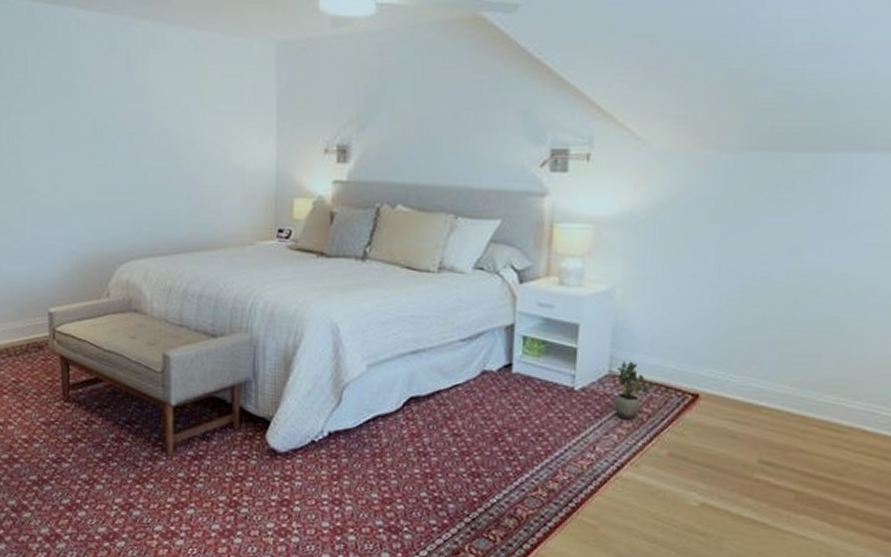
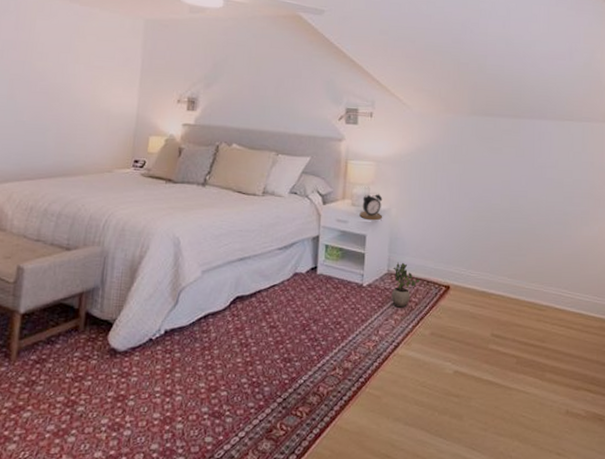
alarm clock: none [570,266,604,306] -> present [359,192,383,221]

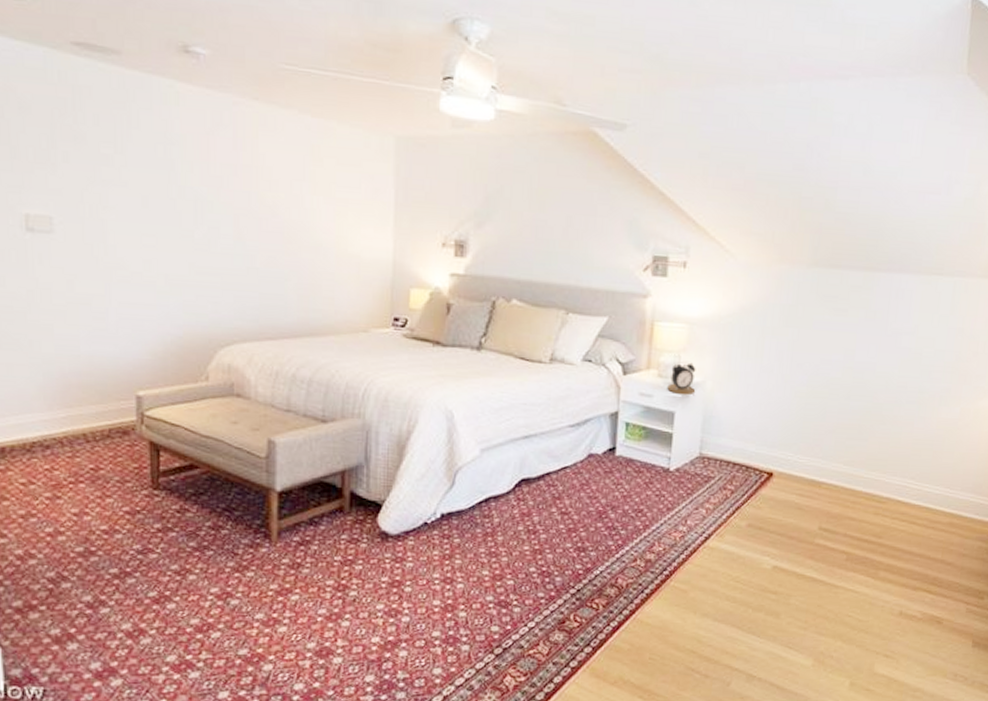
potted plant: present [391,262,420,308] -> none [703,444,738,496]

